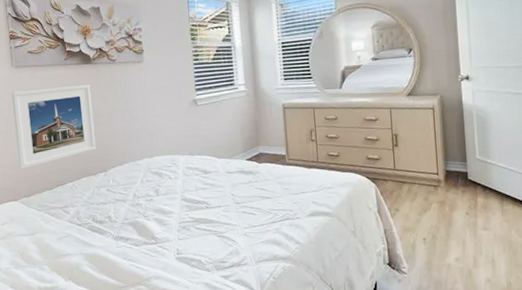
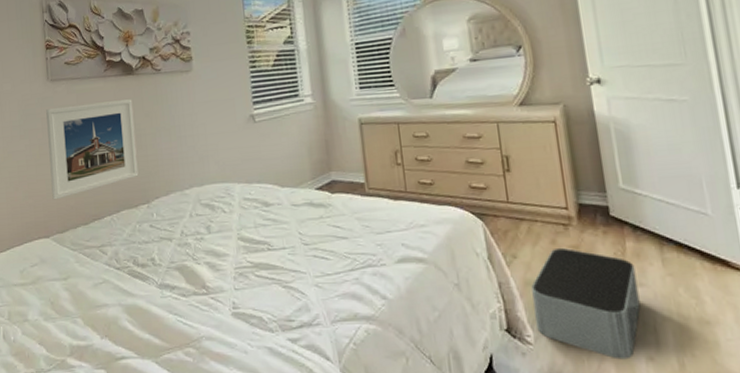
storage bin: none [408,202,484,282] -> present [531,247,641,360]

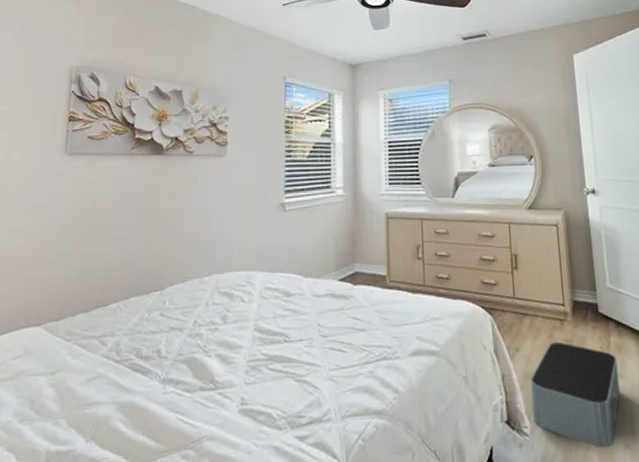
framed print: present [46,99,139,200] -> none [51,180,158,284]

